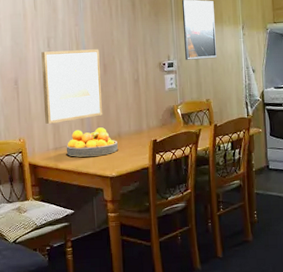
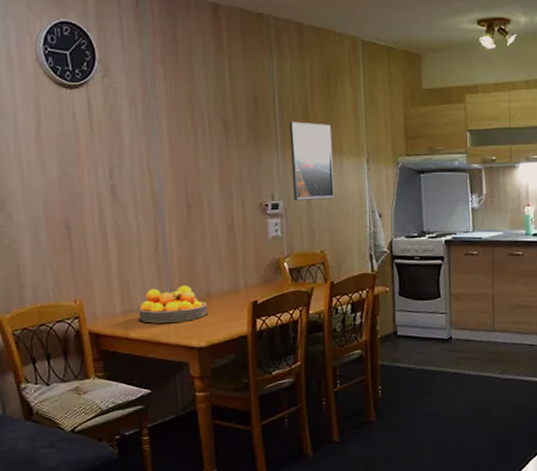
wall art: present [41,49,103,124] -> none [101,184,187,281]

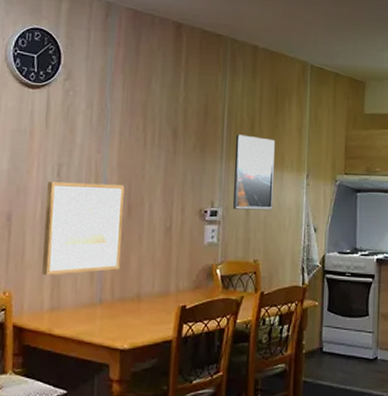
wall art: none [101,184,187,281] -> present [42,182,125,275]
fruit bowl: present [138,285,207,323] -> none [65,285,135,321]

